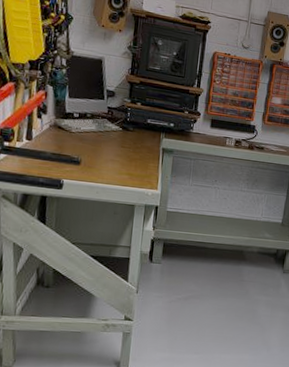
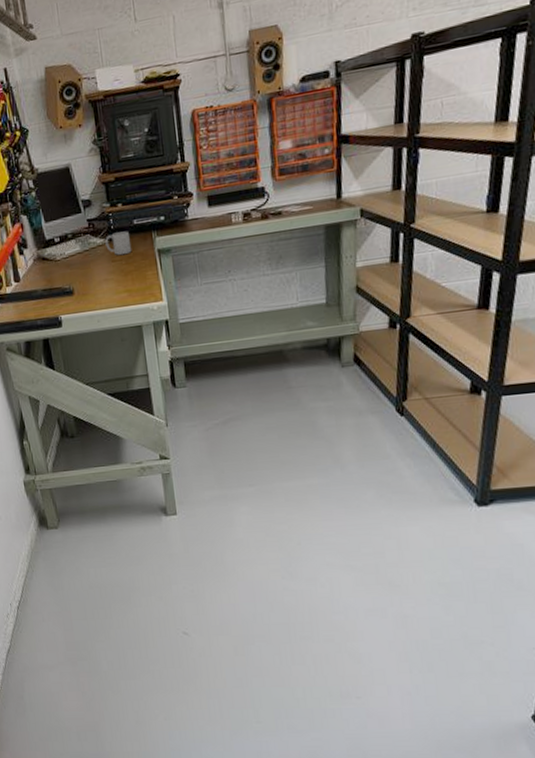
mug: none [119,124,142,145] -> present [105,231,132,256]

